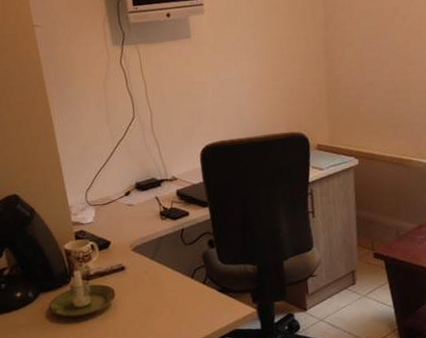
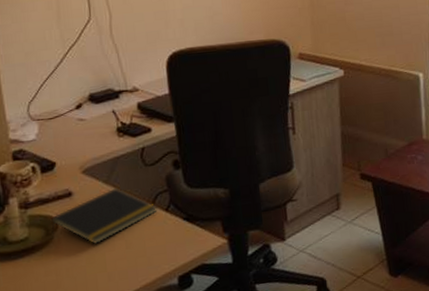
notepad: none [108,263,196,311] -> present [50,187,157,245]

